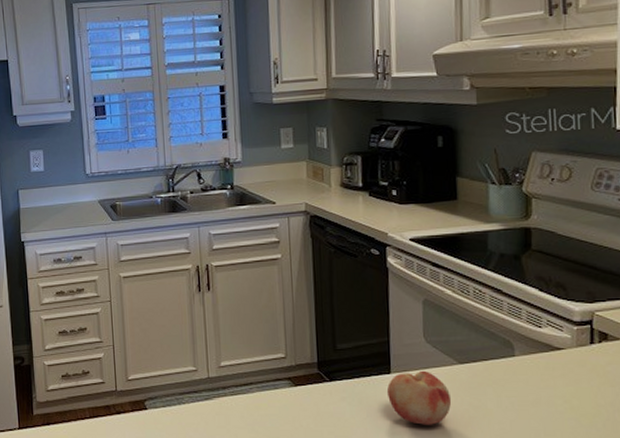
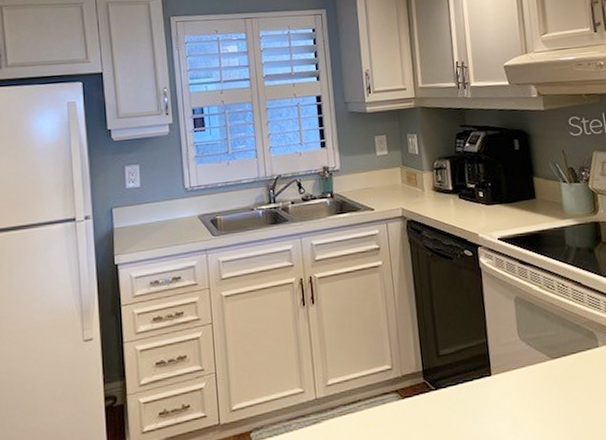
fruit: present [386,370,452,425] -> none [489,369,549,427]

